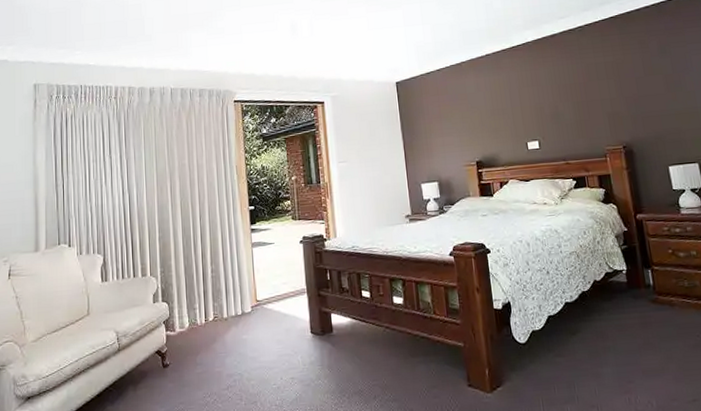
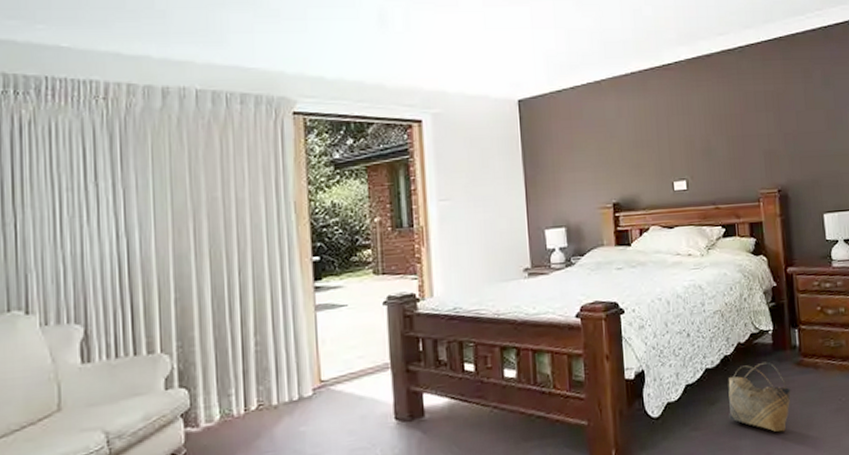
basket: none [587,298,649,363] -> present [728,362,792,432]

